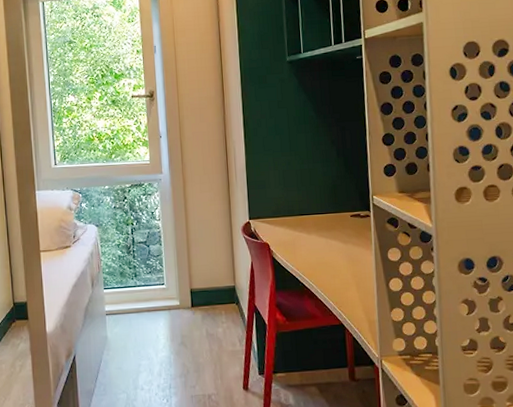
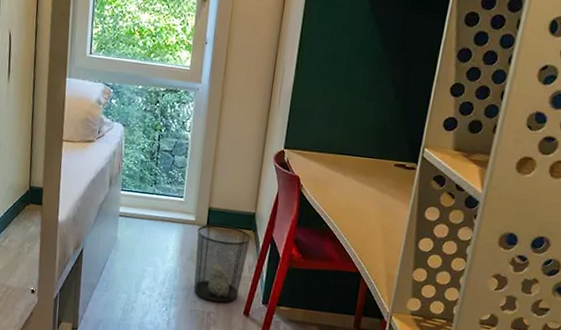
waste bin: none [183,303,236,384] -> present [193,224,251,303]

